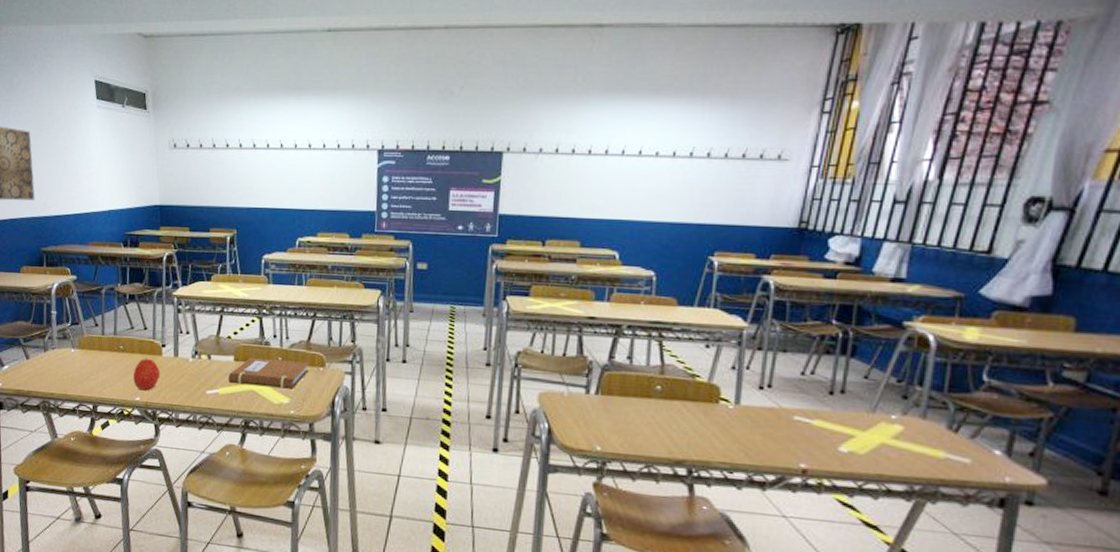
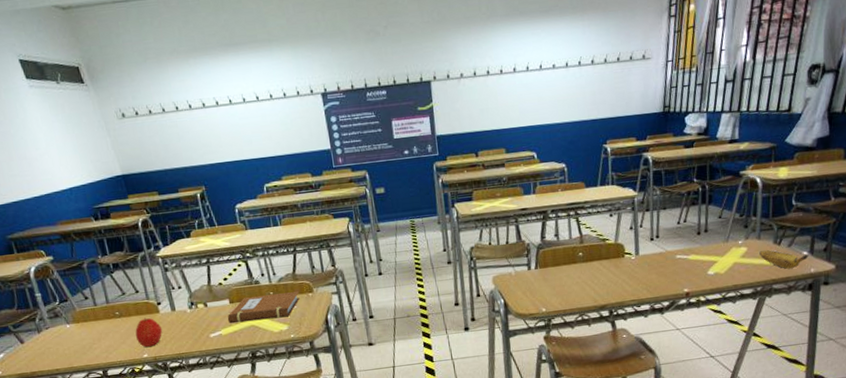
banana: none [922,435,1005,470] -> present [759,250,810,269]

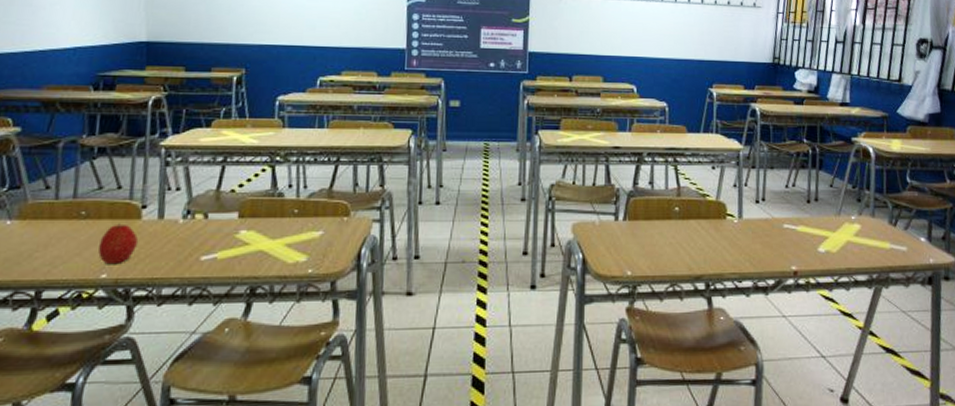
notebook: present [227,291,300,324] -> none [229,211,331,245]
banana: present [759,250,810,269] -> none [874,231,928,256]

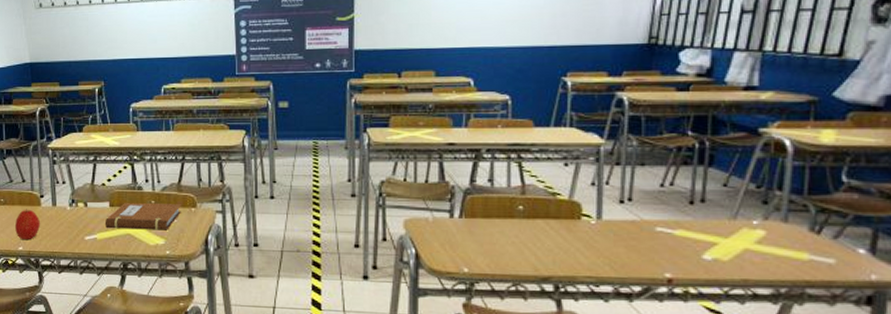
notebook: none [229,211,331,245] -> present [104,202,181,231]

